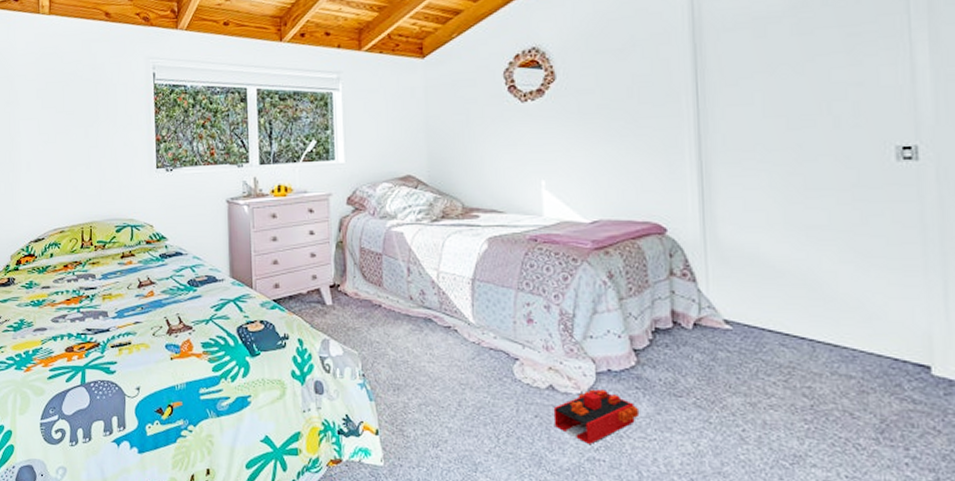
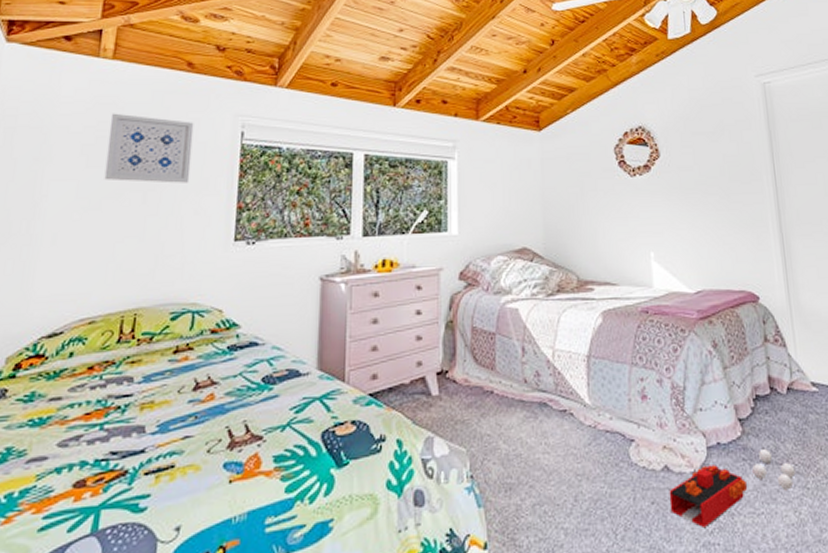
wall art: none [54,61,118,120] -> present [104,113,194,183]
ball: none [646,381,697,422] -> present [752,449,796,491]

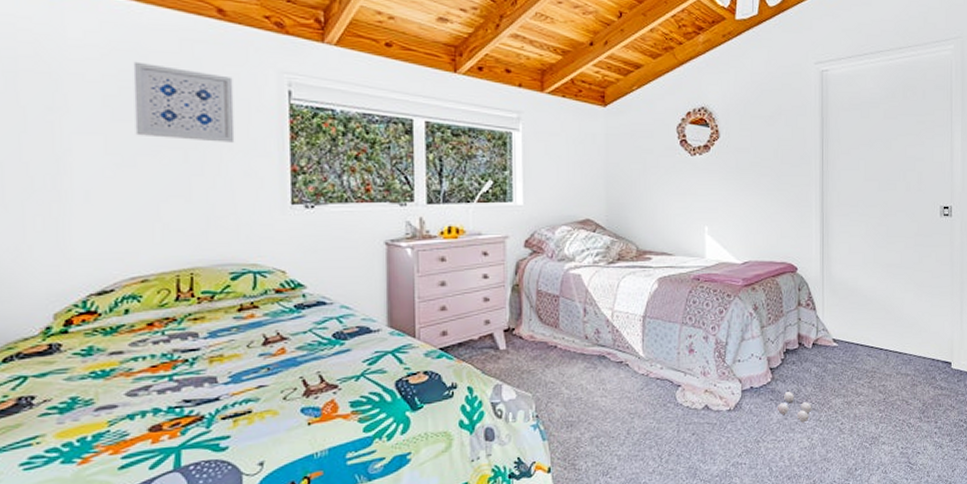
toy train: present [669,465,747,527] -> none [707,404,771,451]

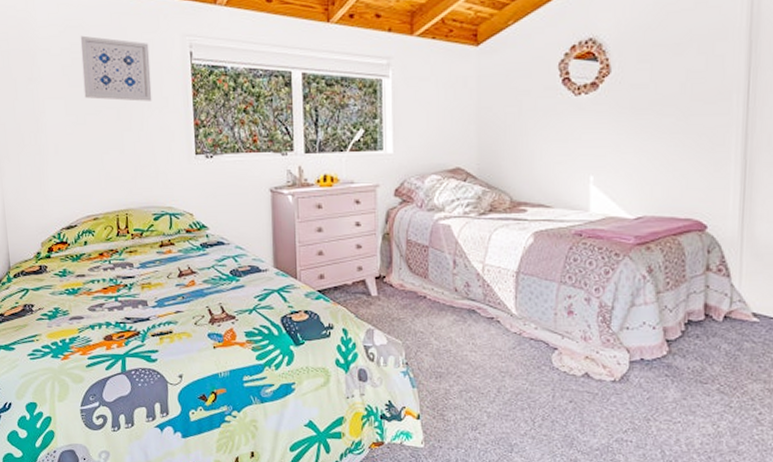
ball: present [778,392,812,423] -> none [674,369,720,406]

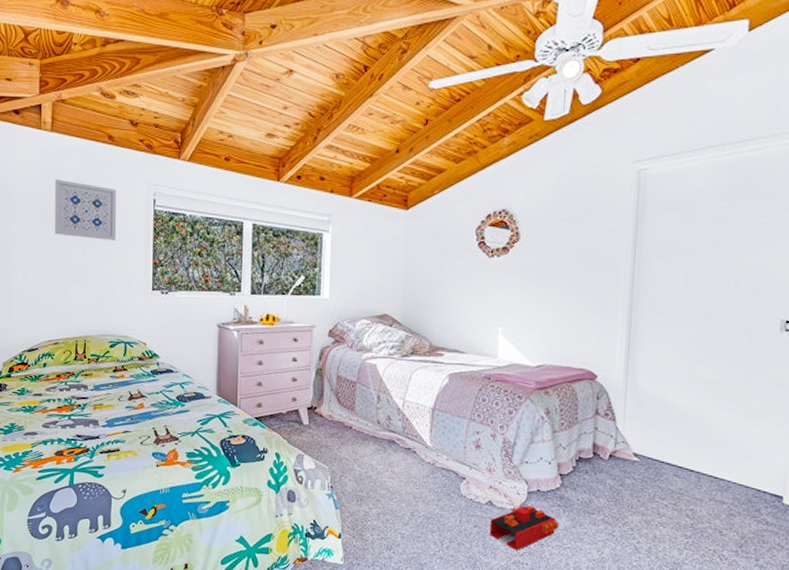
toy train: none [587,376,666,426] -> present [489,505,558,550]

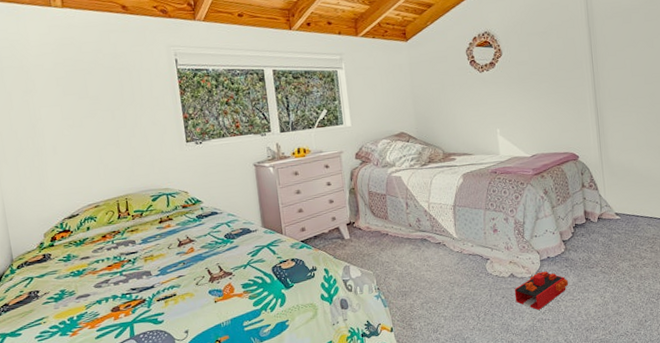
wall art: present [54,179,117,241] -> none [72,51,144,104]

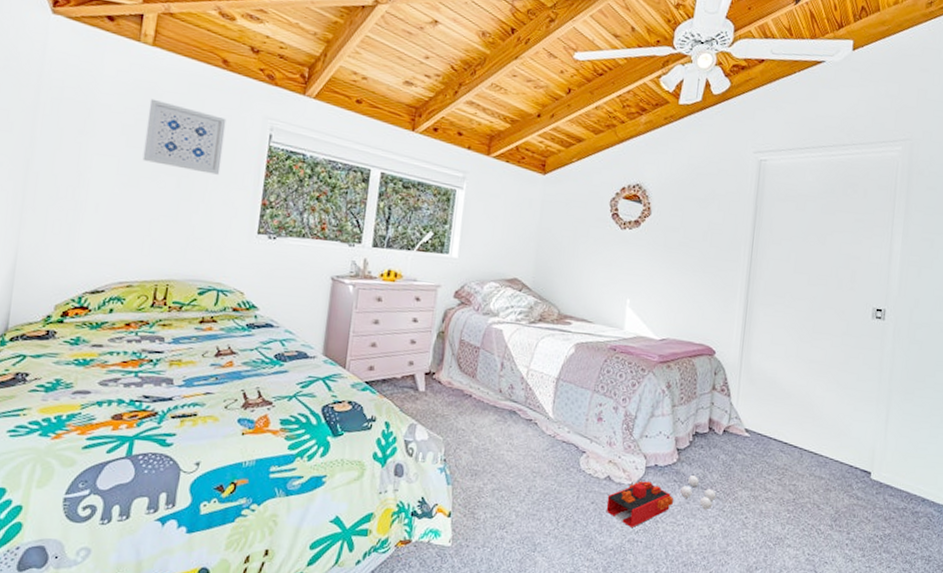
wall art: none [72,51,144,104] -> present [142,98,226,175]
ball: none [572,259,602,284] -> present [680,475,717,510]

